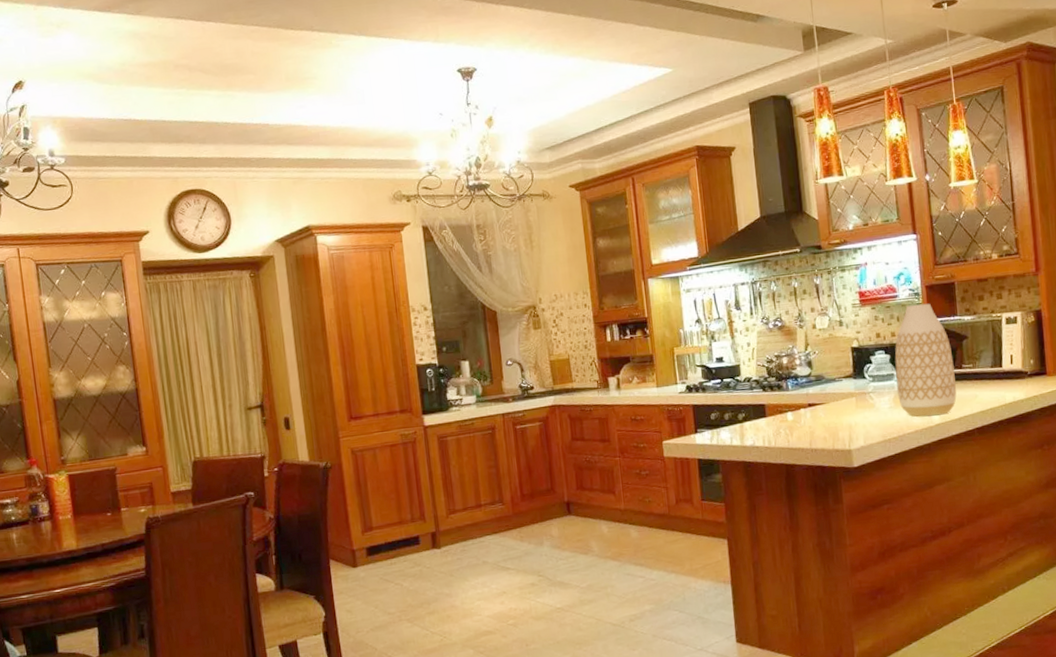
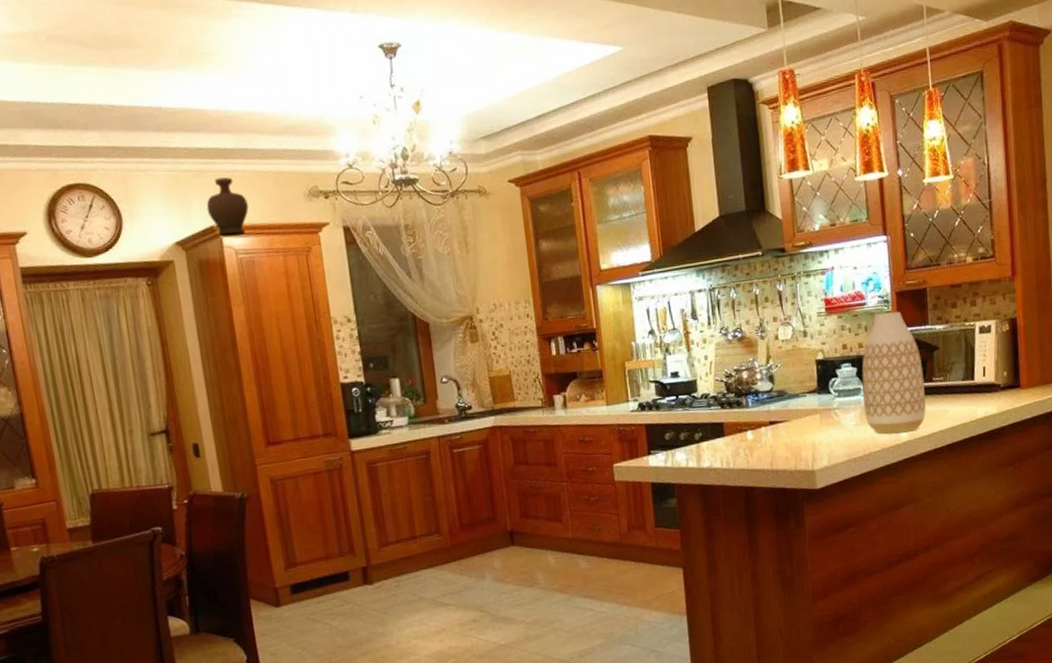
decorative vase: none [304,183,340,236] -> present [206,177,249,238]

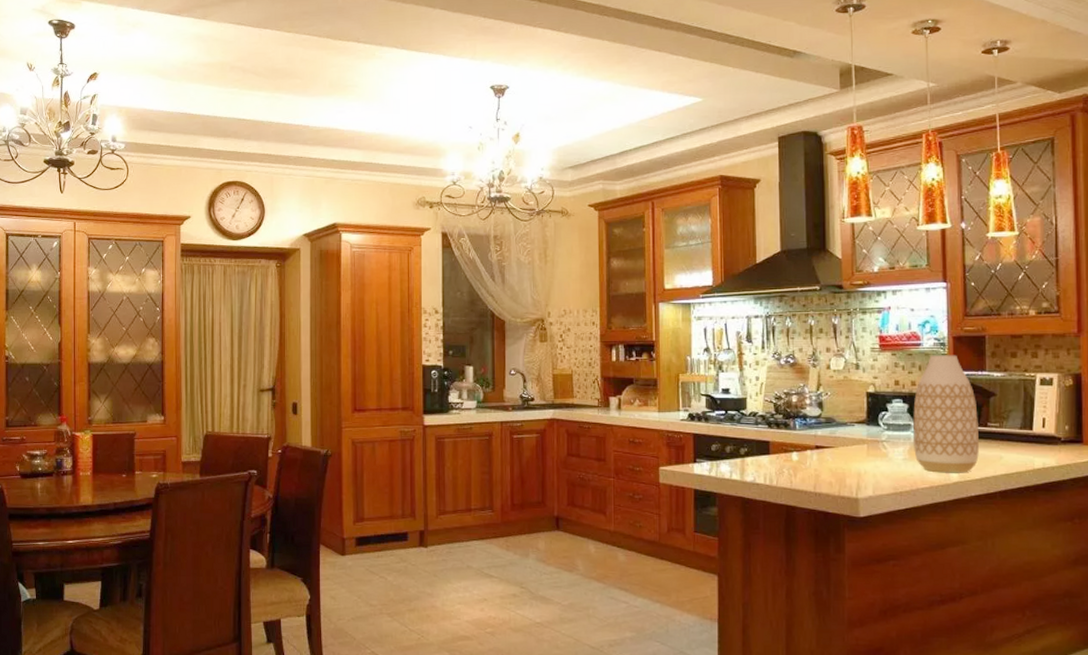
decorative vase: present [206,177,249,238] -> none [332,185,366,234]

